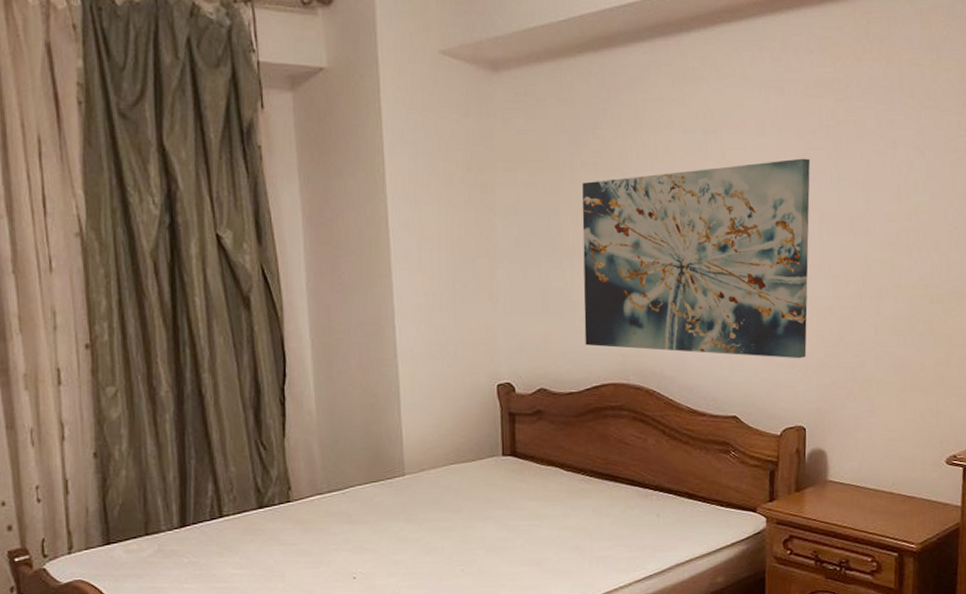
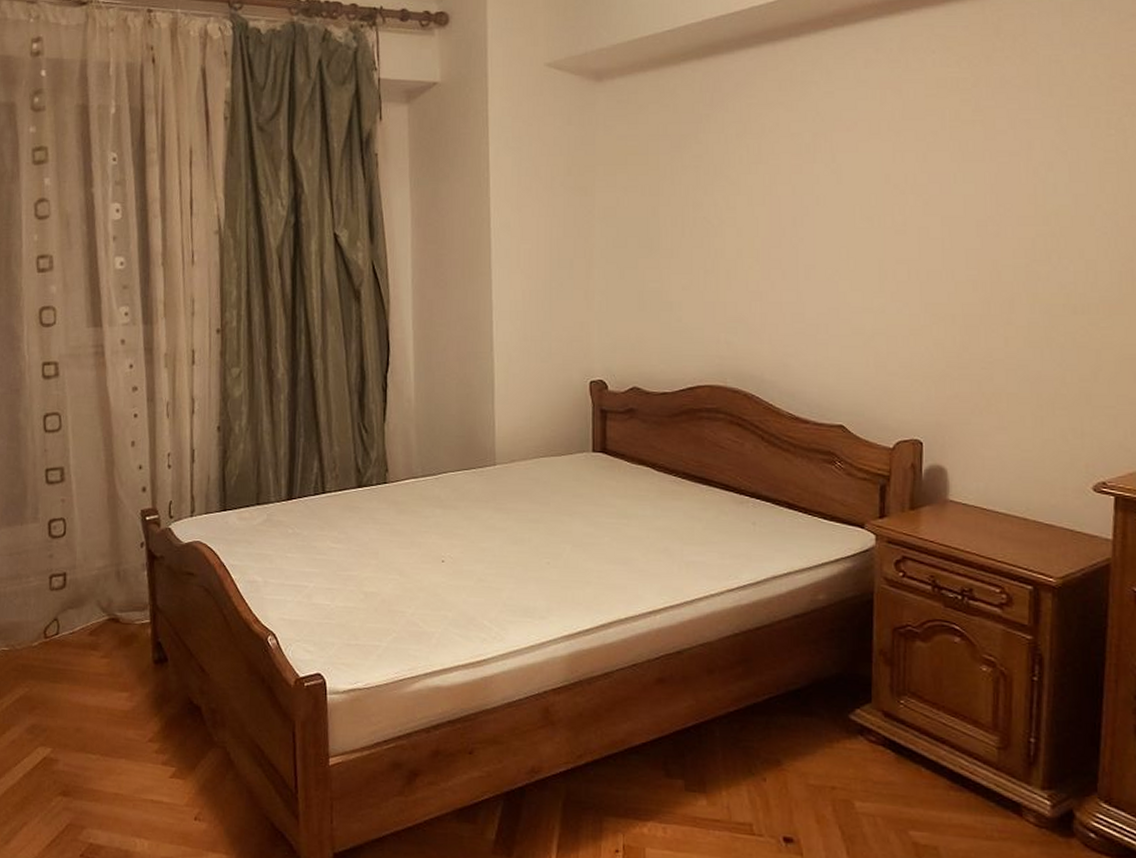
wall art: present [582,158,810,359] -> none [681,160,931,369]

